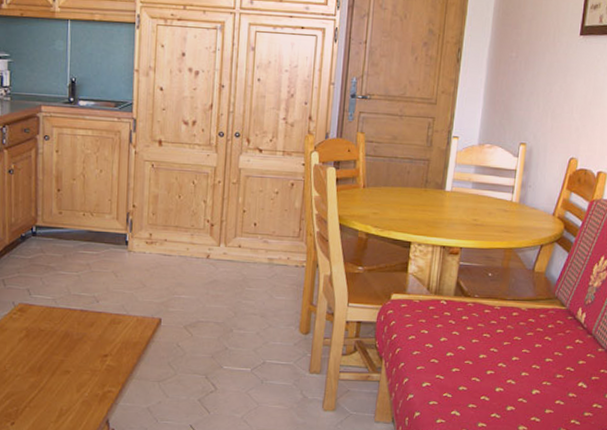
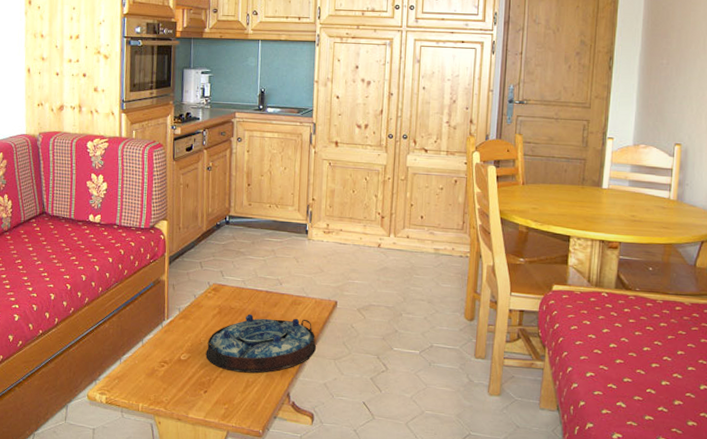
serving tray: none [12,336,139,401] -> present [206,314,317,373]

